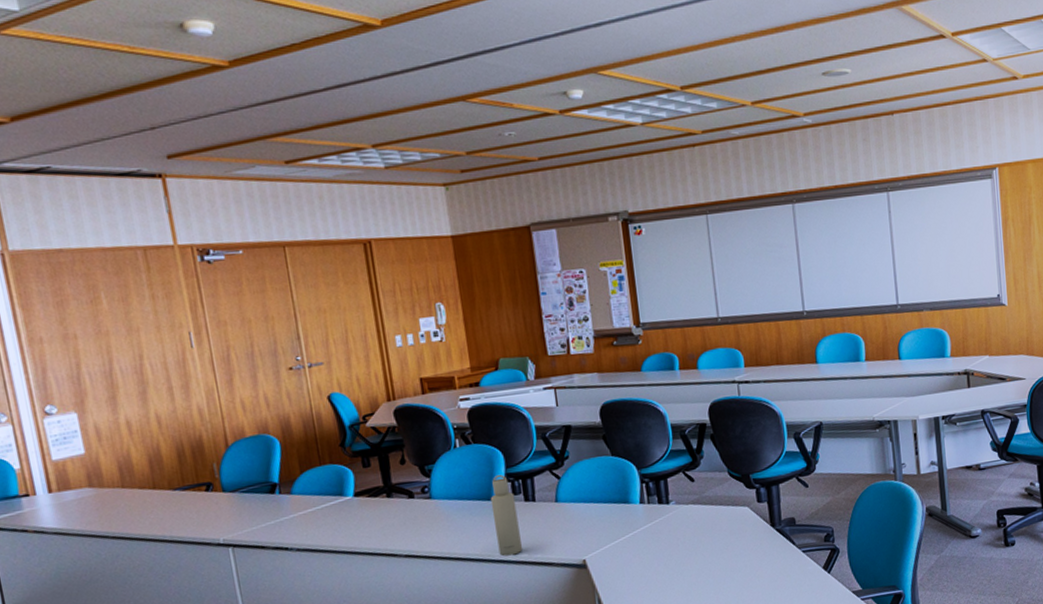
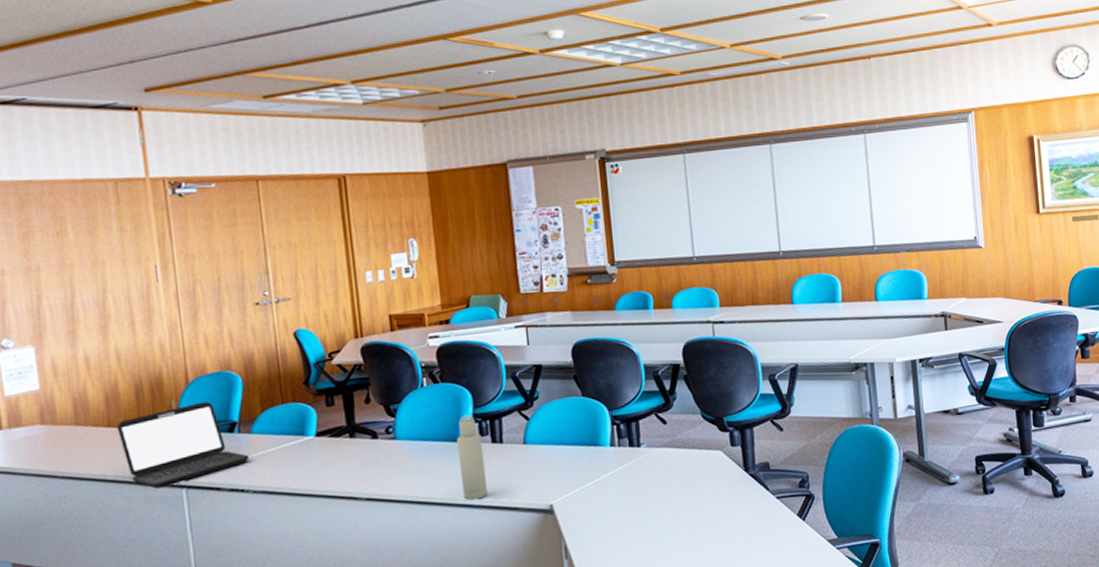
laptop: none [162,464,292,548] -> present [117,401,250,489]

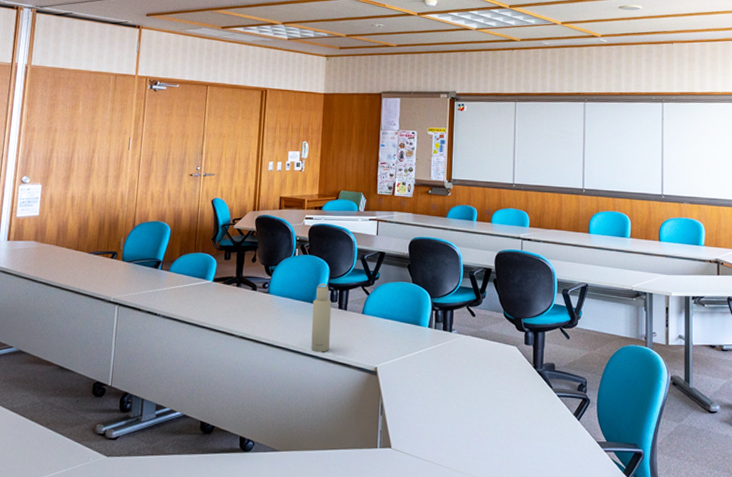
laptop: present [117,401,250,489] -> none [82,242,165,302]

